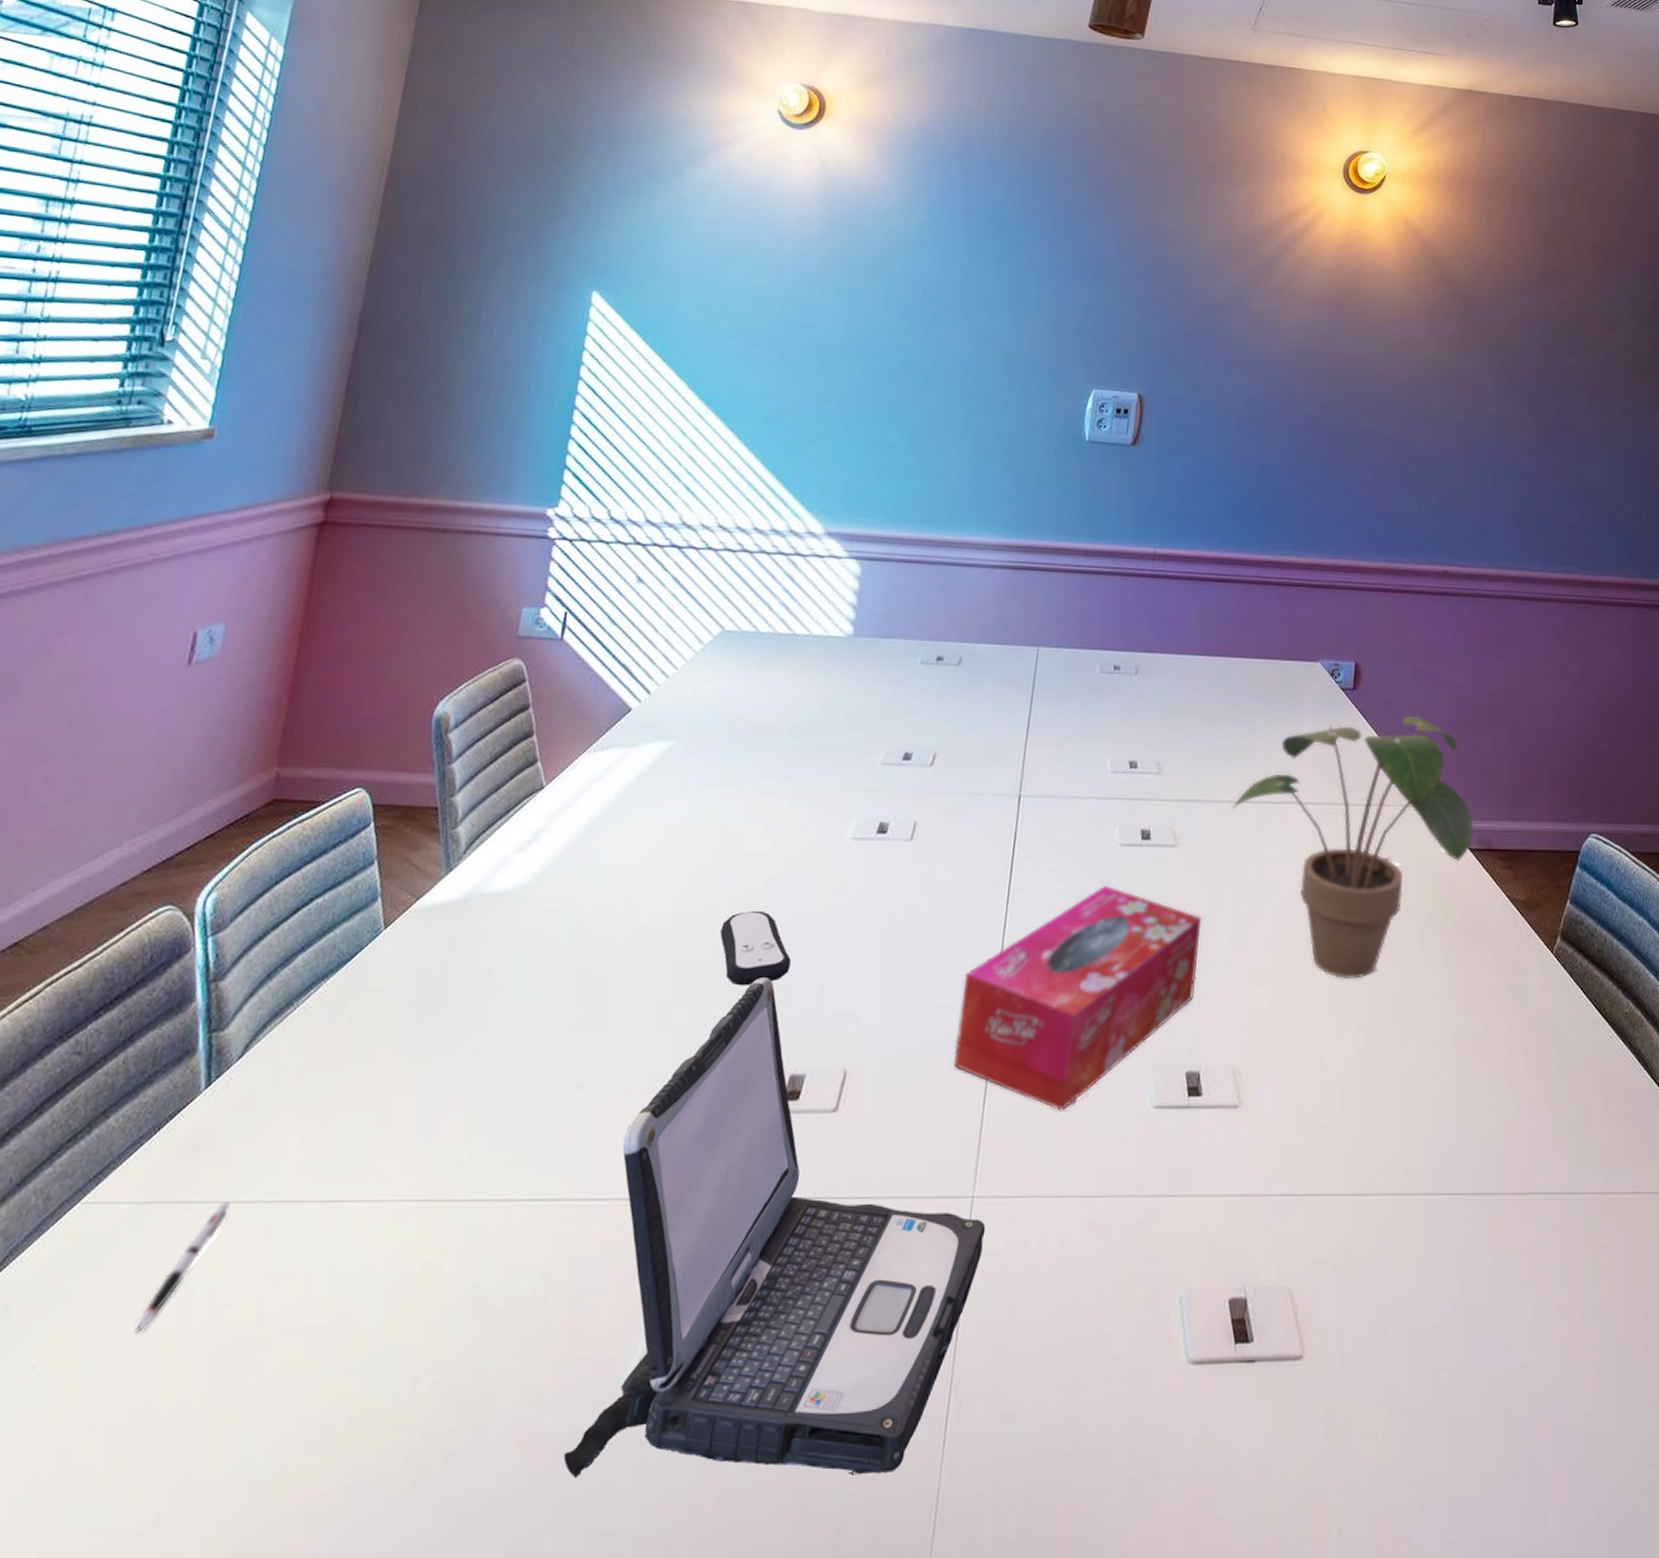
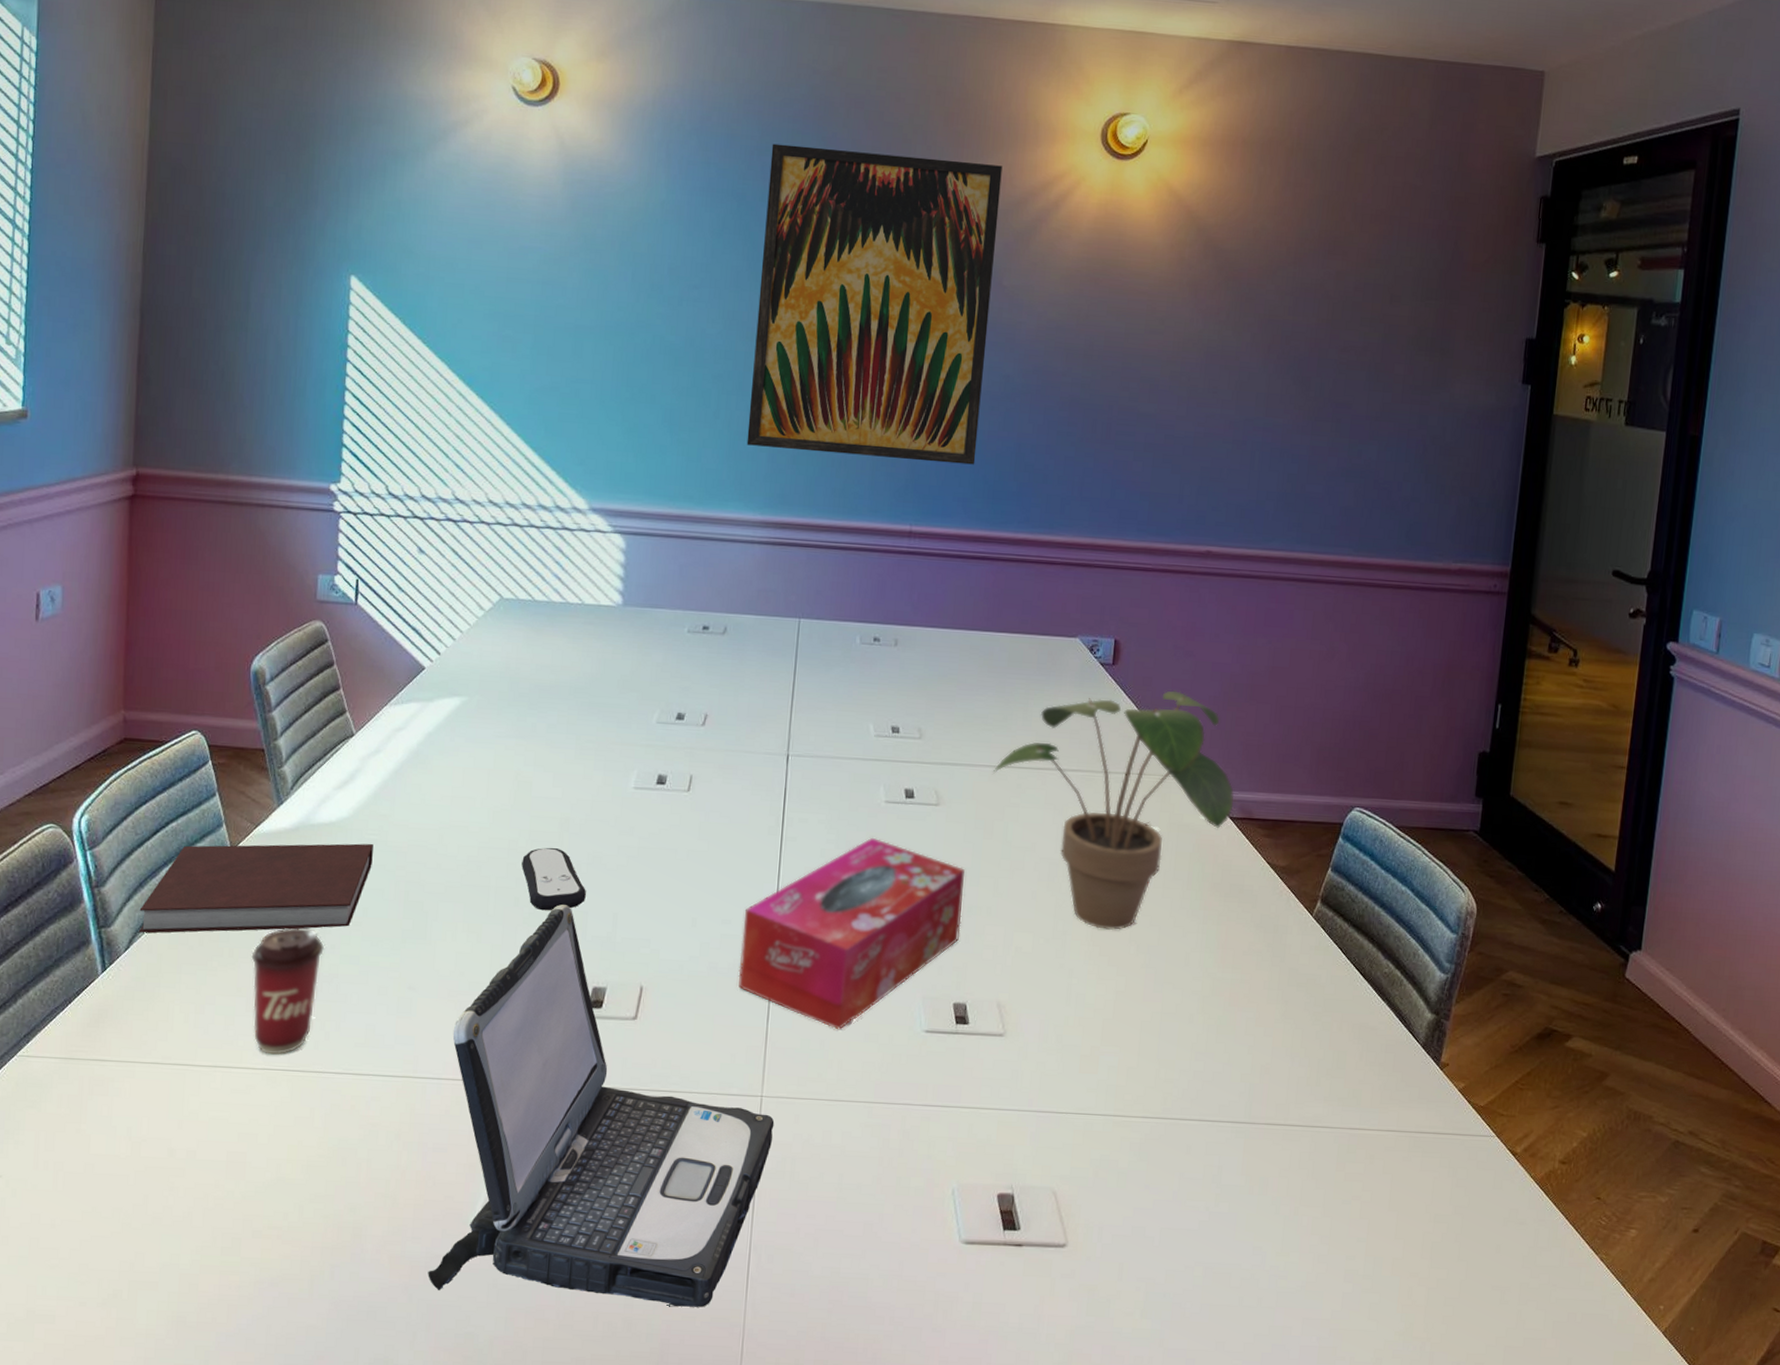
pen: present [135,1201,230,1334] -> none [74,1061,135,1158]
notebook: none [257,914,553,1036] -> present [138,843,373,934]
coffee cup: none [383,1020,482,1182] -> present [251,927,325,1055]
wall art: none [992,171,1251,486] -> present [746,143,1003,465]

